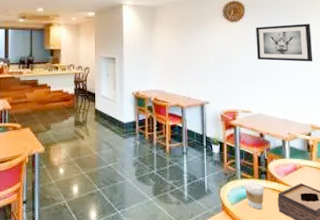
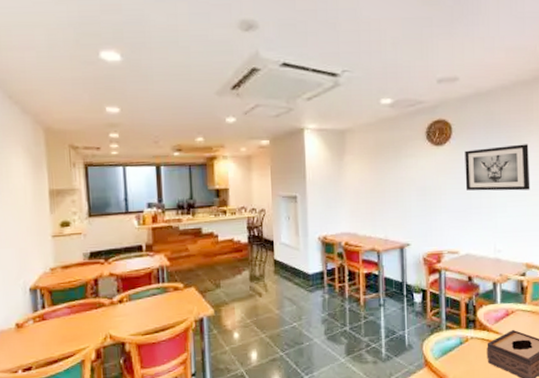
coffee cup: present [244,181,264,210] -> none [449,331,472,363]

